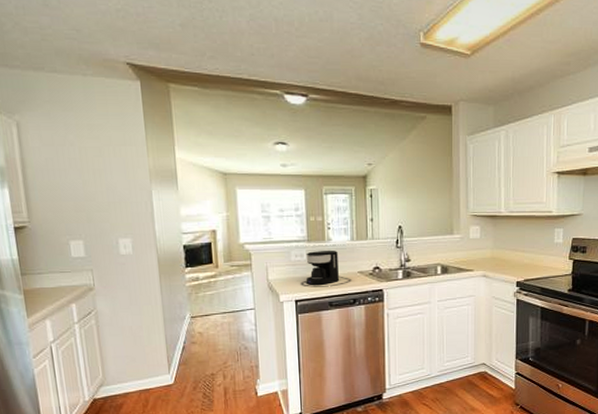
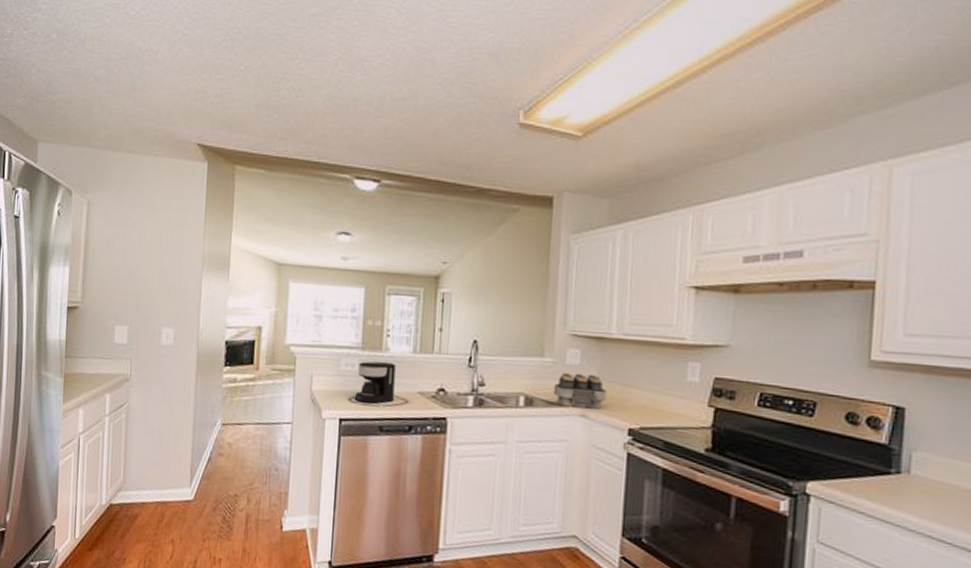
spice rack: none [462,244,501,270] -> present [553,372,608,409]

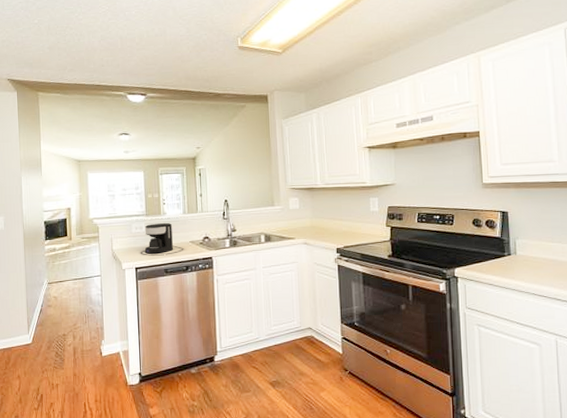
spice rack: present [553,372,608,409] -> none [283,214,320,238]

